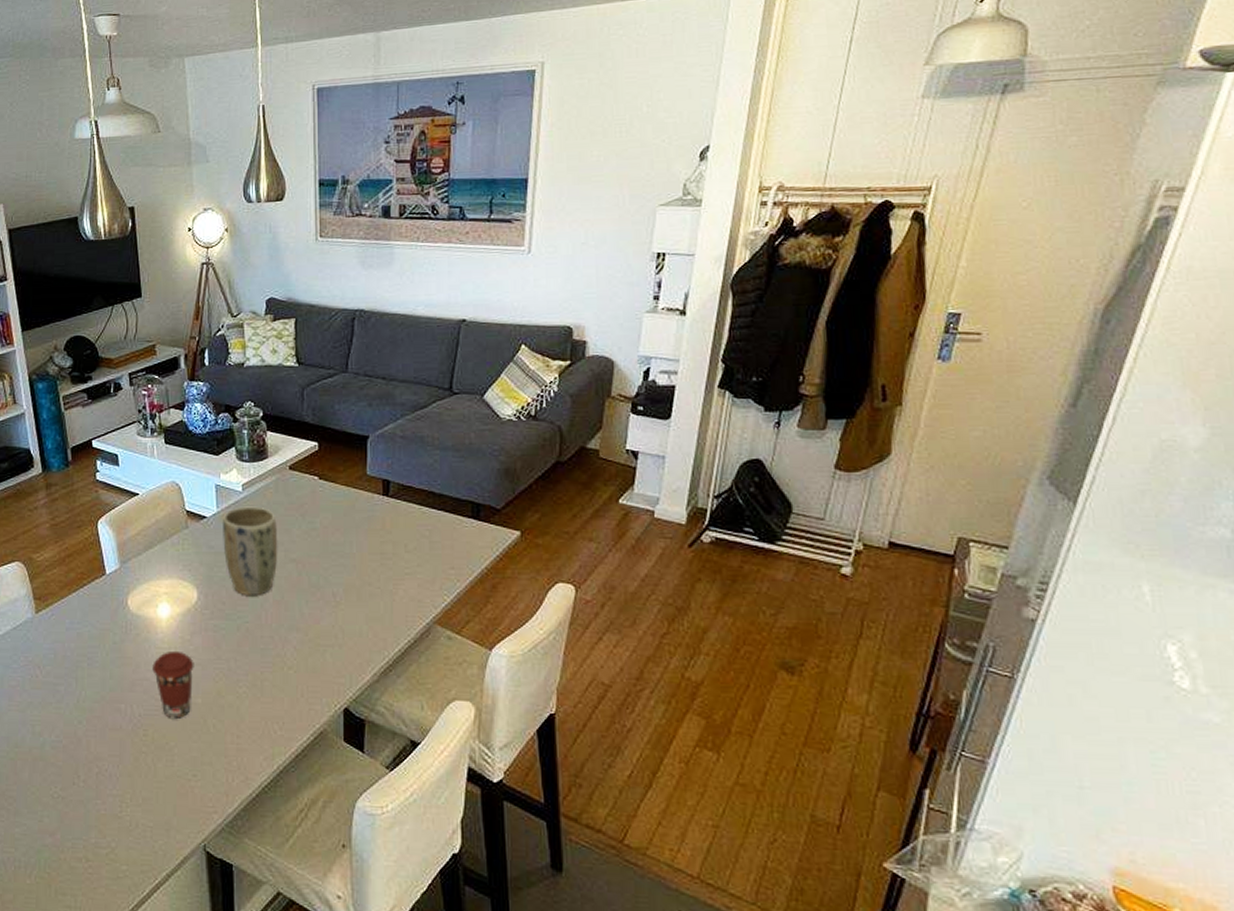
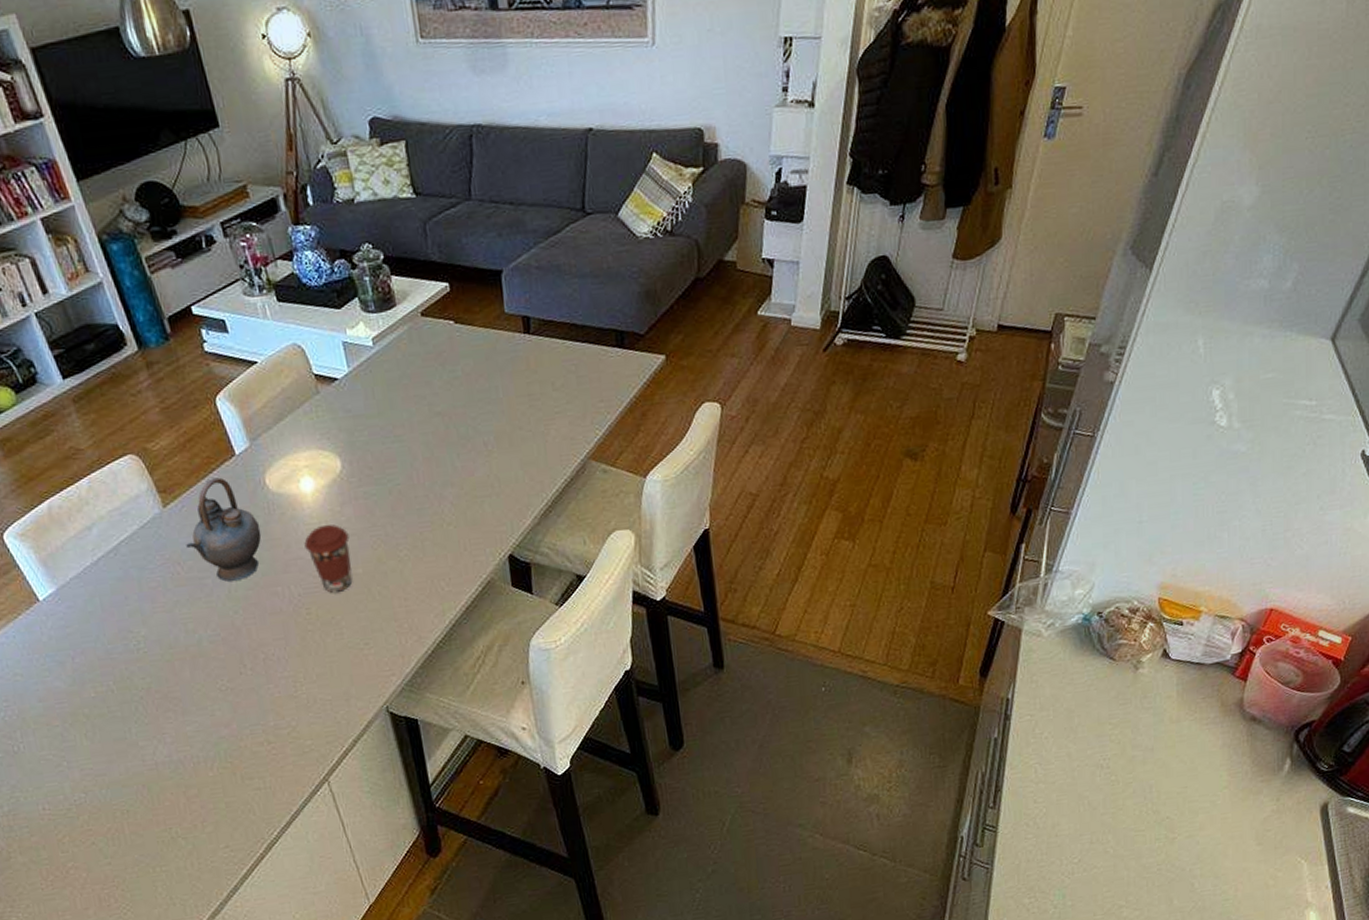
teapot: none [48,593,116,693] -> present [186,477,262,582]
plant pot: present [223,506,278,595] -> none [356,360,422,457]

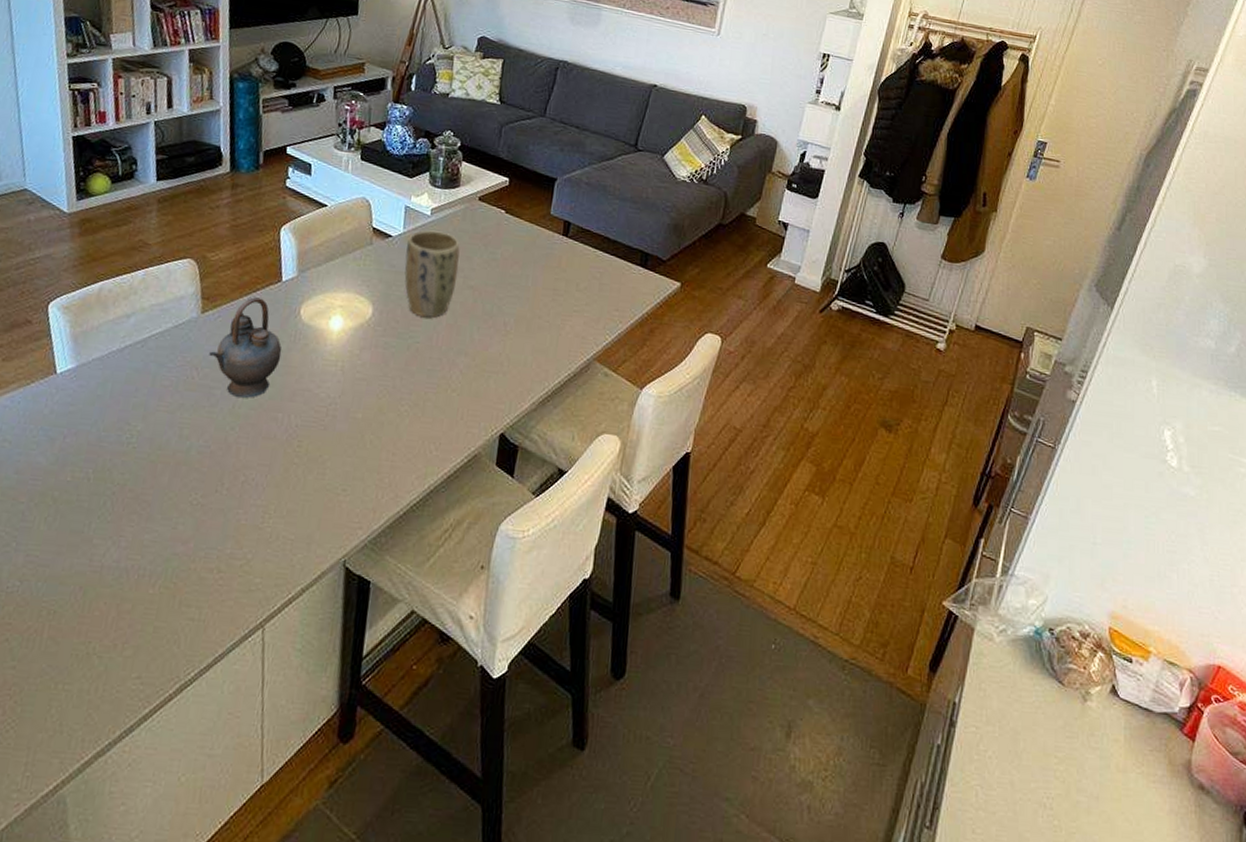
coffee cup: present [304,524,352,593] -> none [316,363,360,432]
plant pot: none [356,360,422,457] -> present [404,230,460,318]

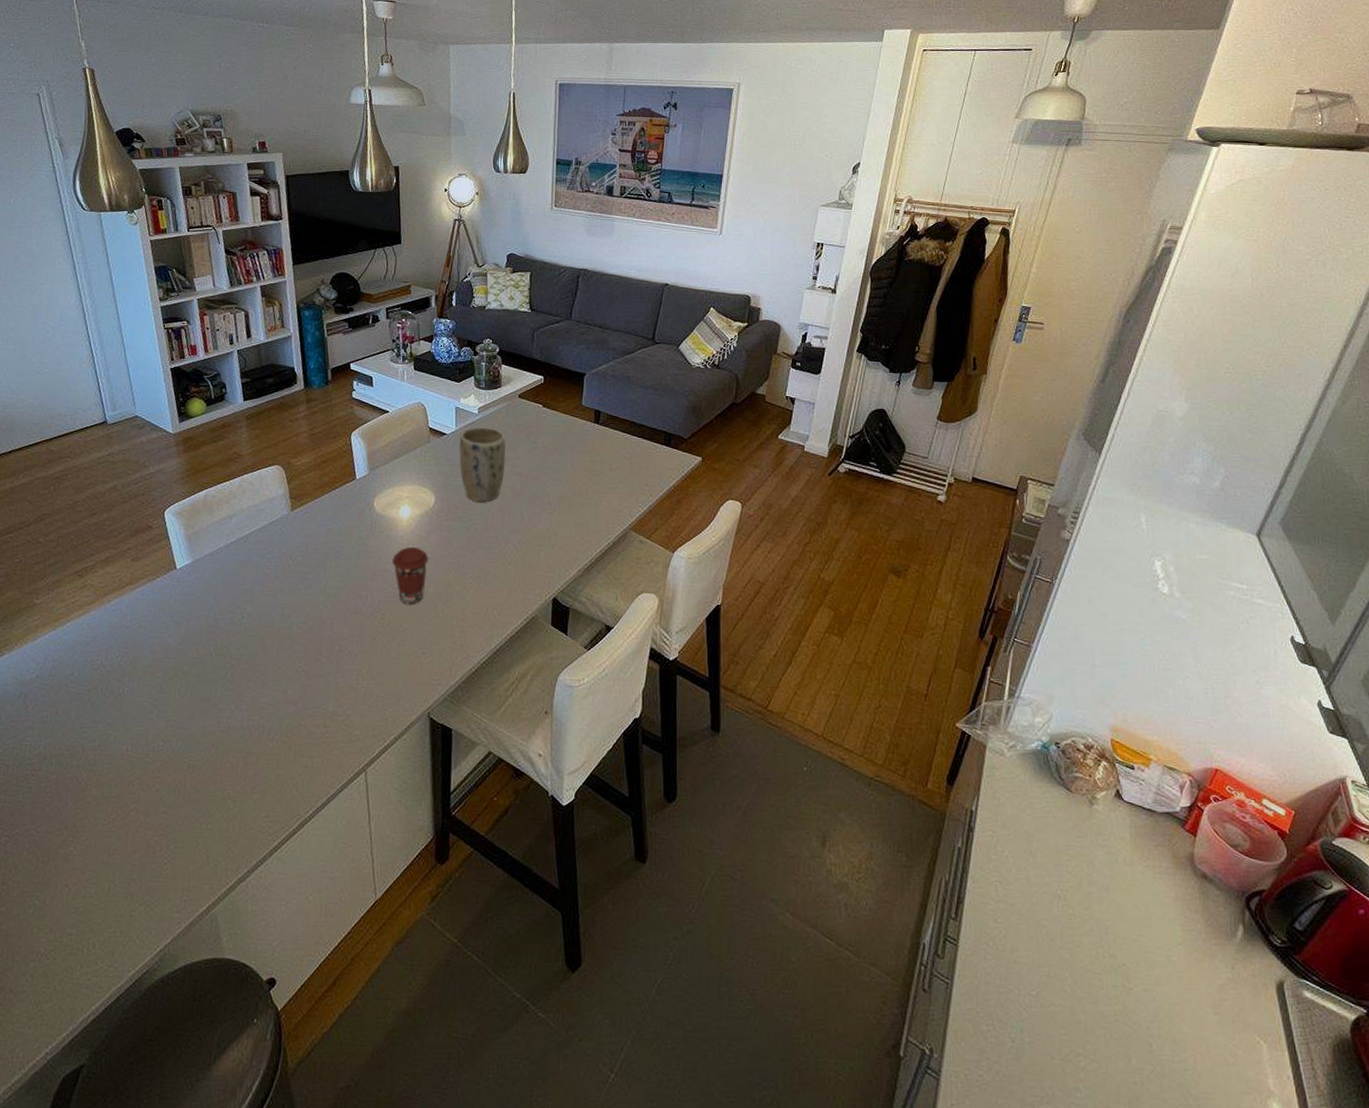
teapot: present [209,297,282,398] -> none [300,494,361,581]
coffee cup: none [316,363,360,432] -> present [392,546,429,604]

